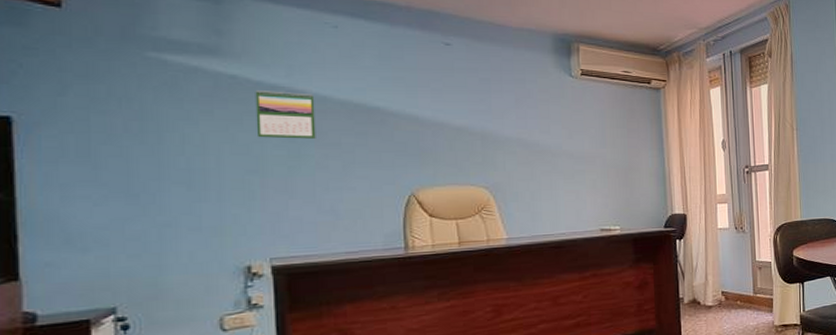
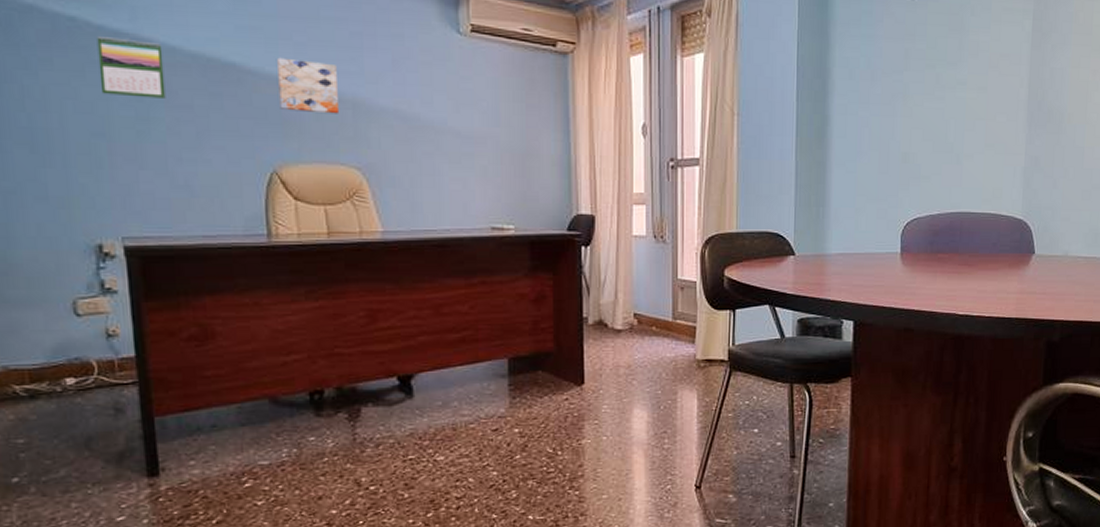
wall art: none [417,101,471,145] -> present [277,57,340,114]

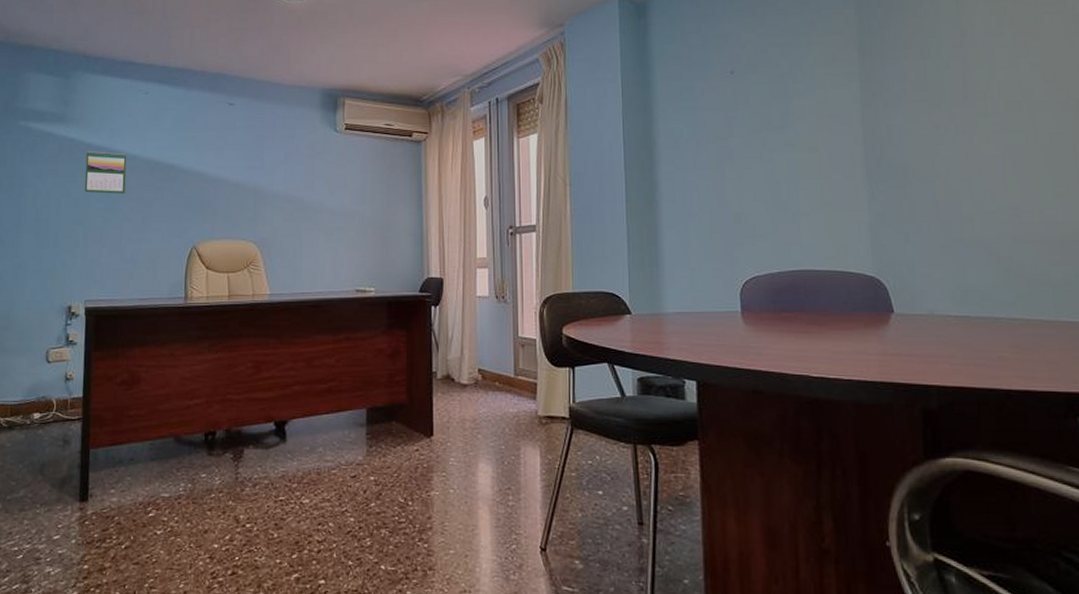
wall art: present [277,57,340,114] -> none [202,158,245,200]

